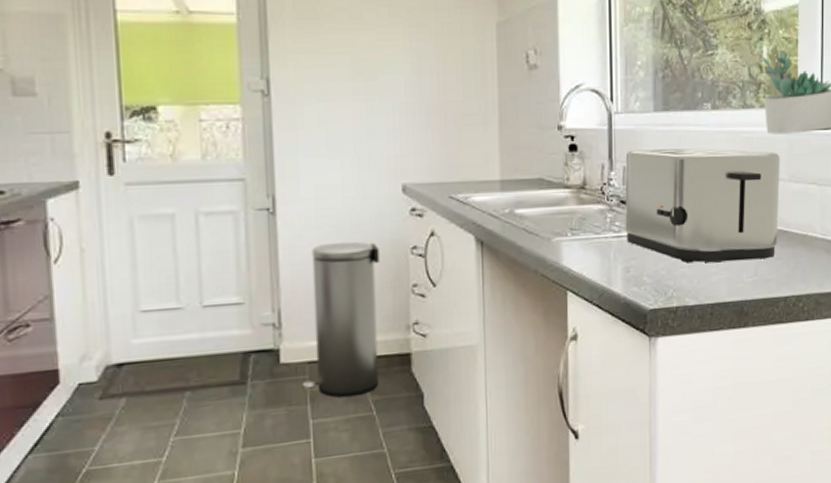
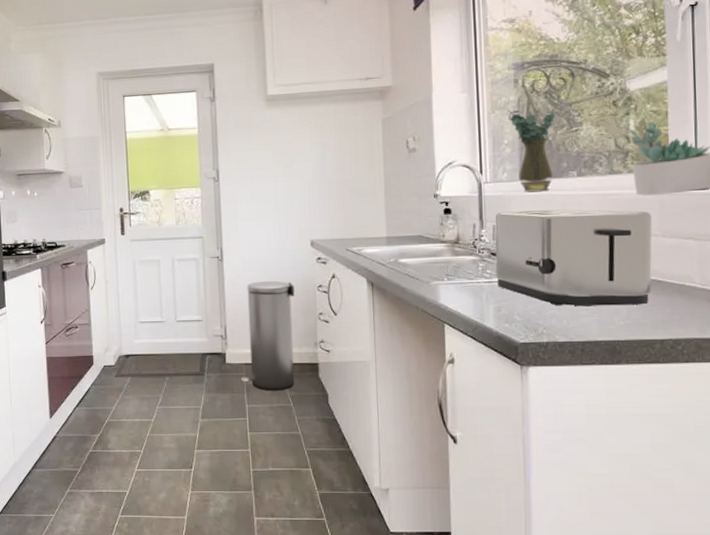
vase: none [641,23,692,125] -> present [507,108,556,191]

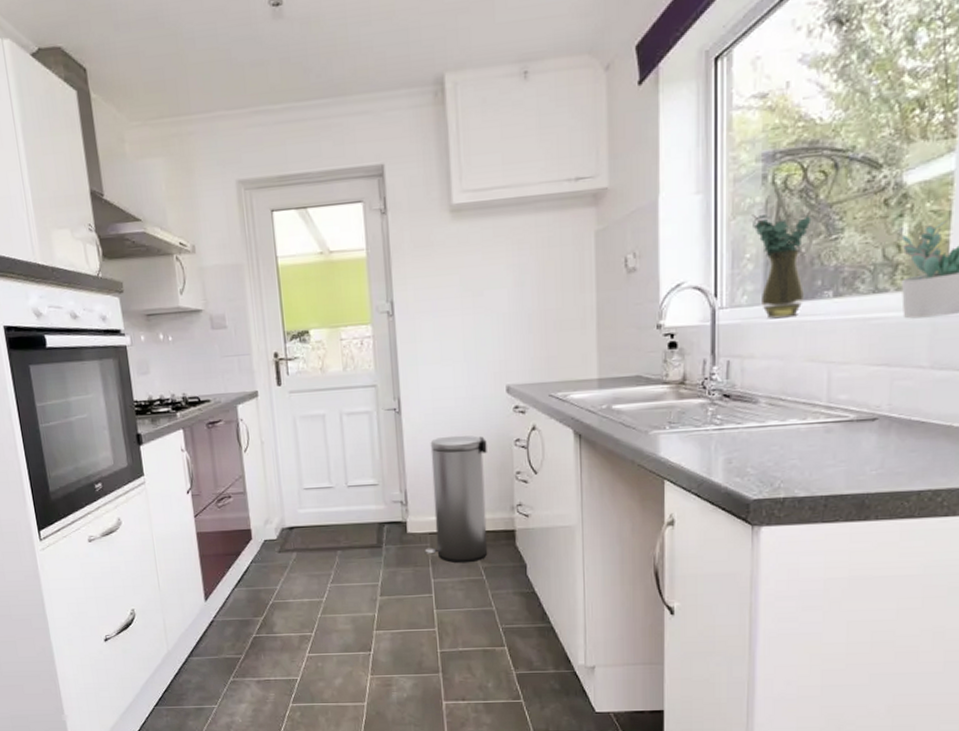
toaster: present [495,209,653,306] -> none [728,337,921,455]

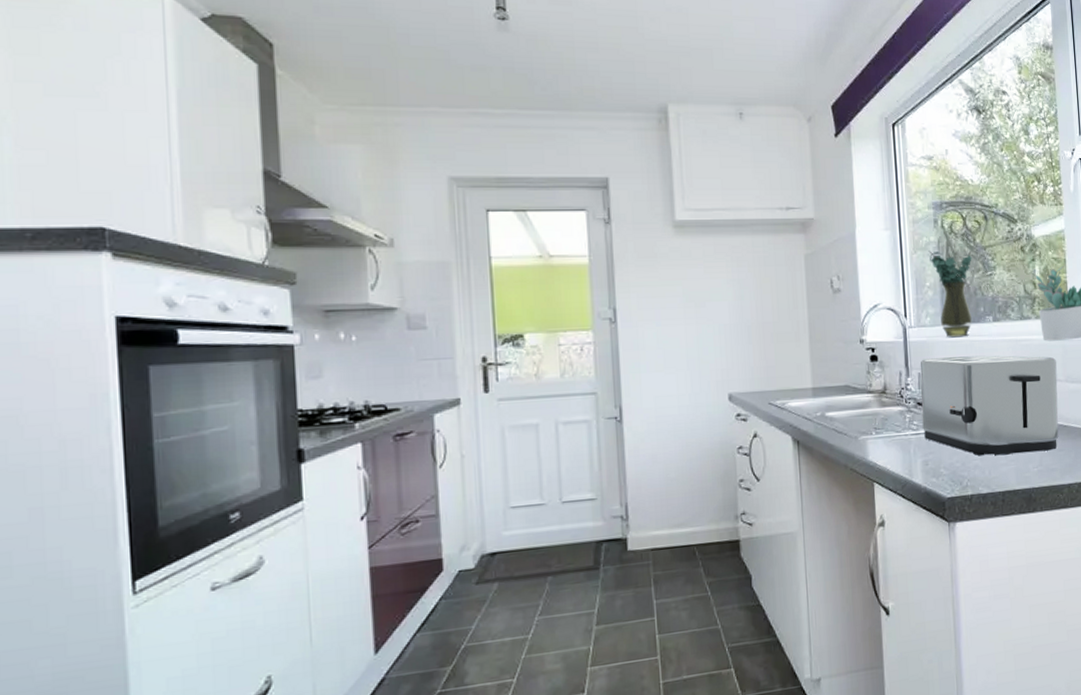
pedal bin: present [424,435,488,563] -> none [646,443,713,580]
toaster: none [728,337,921,455] -> present [920,355,1059,456]

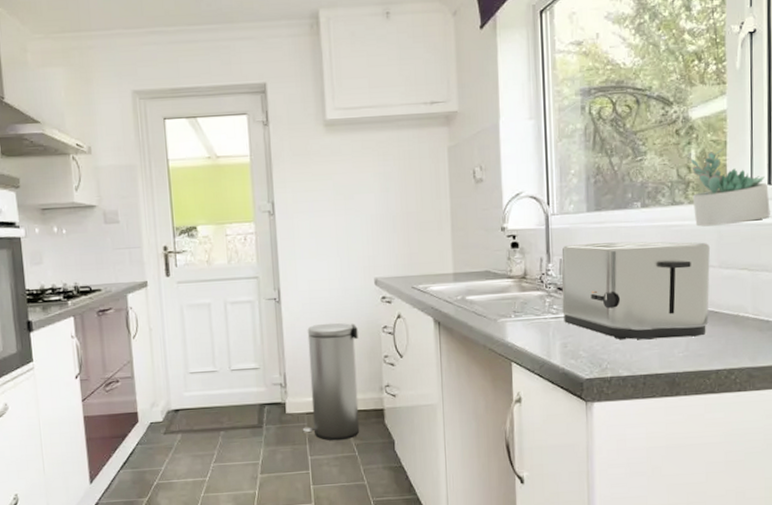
pedal bin: none [646,443,713,580] -> present [302,322,360,441]
vase: present [928,251,973,337] -> none [574,137,621,223]

